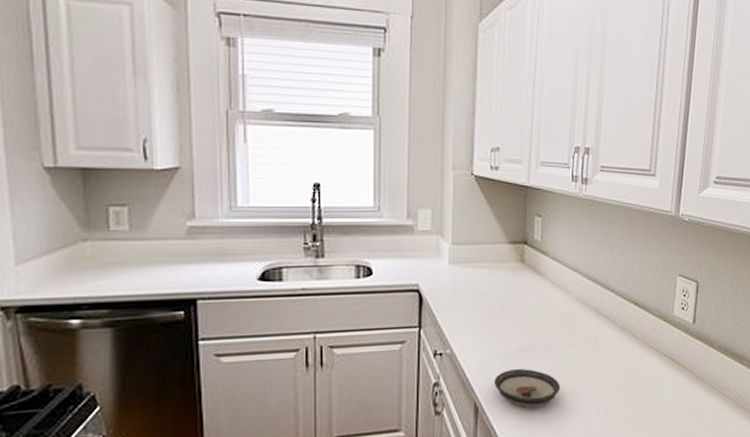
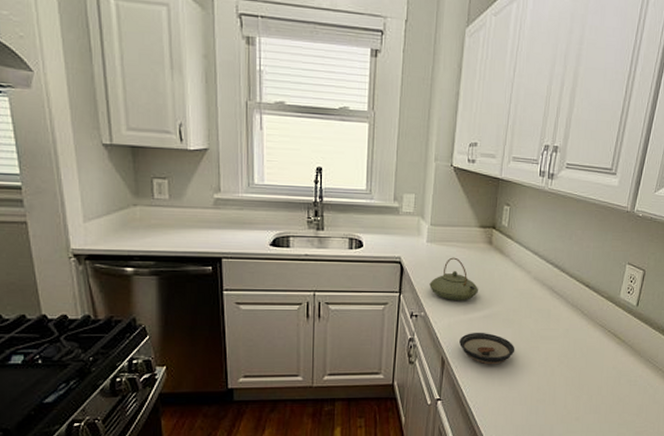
teapot: none [454,280,512,332] -> present [429,257,478,300]

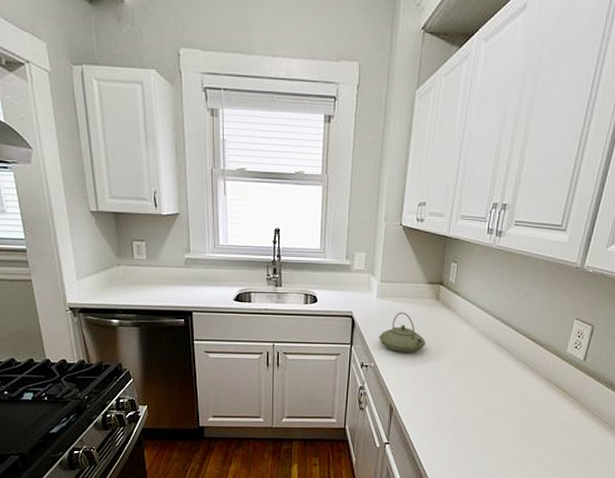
saucer: present [459,332,515,365] -> none [407,382,461,413]

